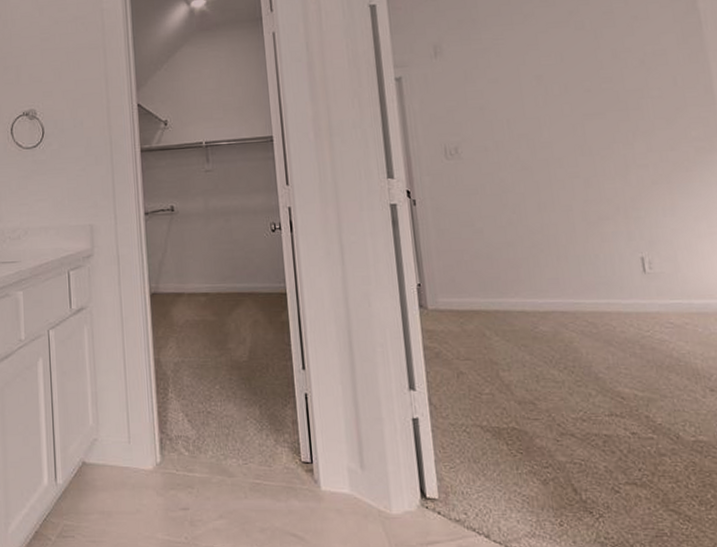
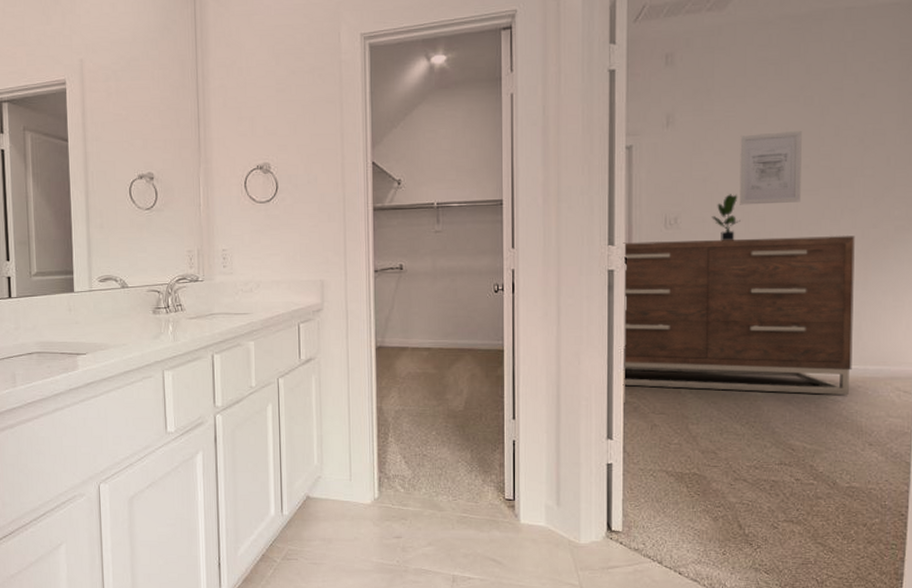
dresser: none [403,159,676,334] -> present [623,236,855,395]
potted plant: none [494,121,526,170] -> present [712,194,741,241]
wall art: none [513,55,587,132] -> present [739,131,802,205]

